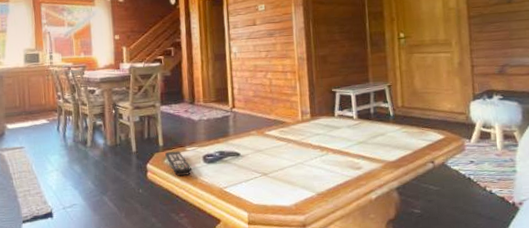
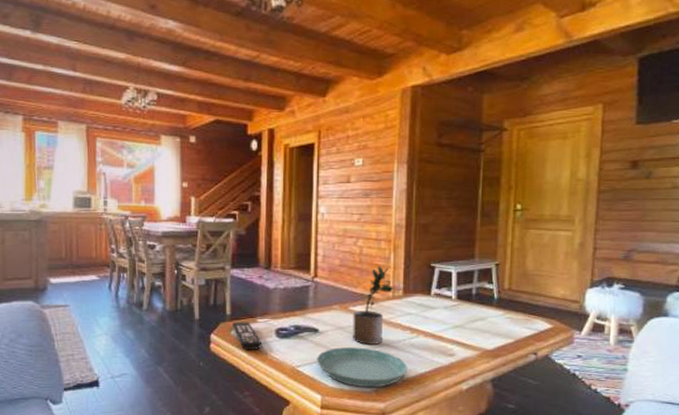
saucer: none [241,167,322,203] -> present [317,347,408,388]
potted plant: none [269,94,302,164] -> present [353,266,393,345]

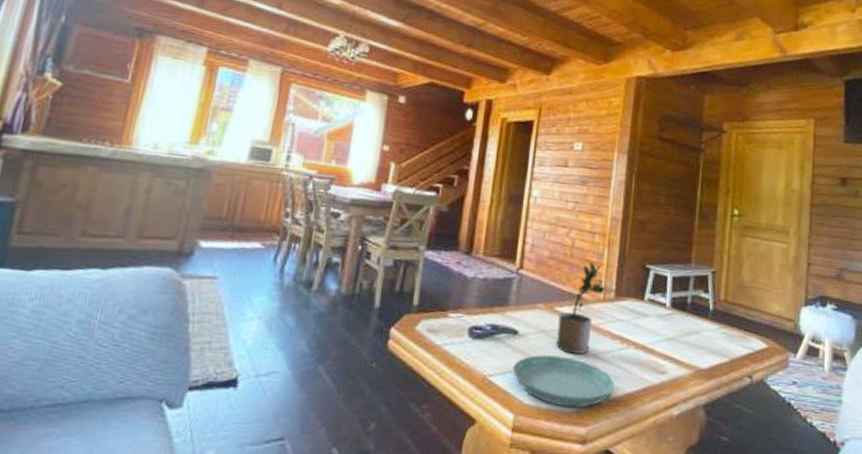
remote control: present [233,322,261,350] -> none [418,315,450,351]

